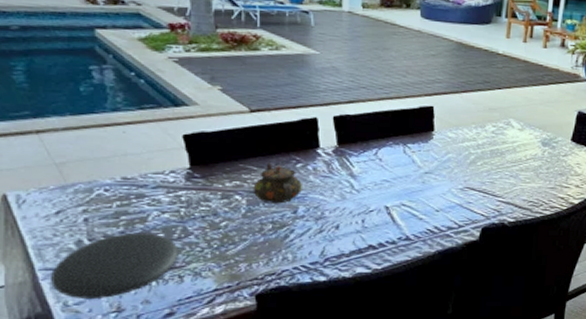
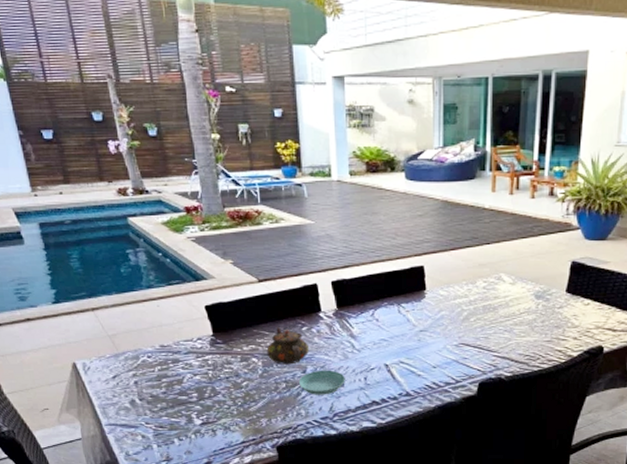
plate: present [51,232,179,298] -> none [114,393,211,449]
saucer: none [287,210,341,238] -> present [298,370,345,395]

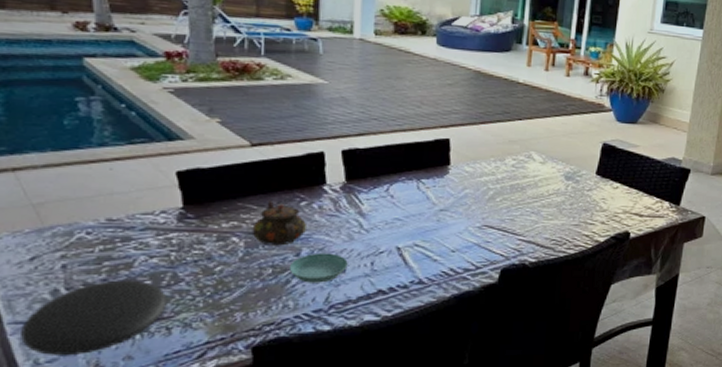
plate: none [114,393,211,449] -> present [21,280,167,355]

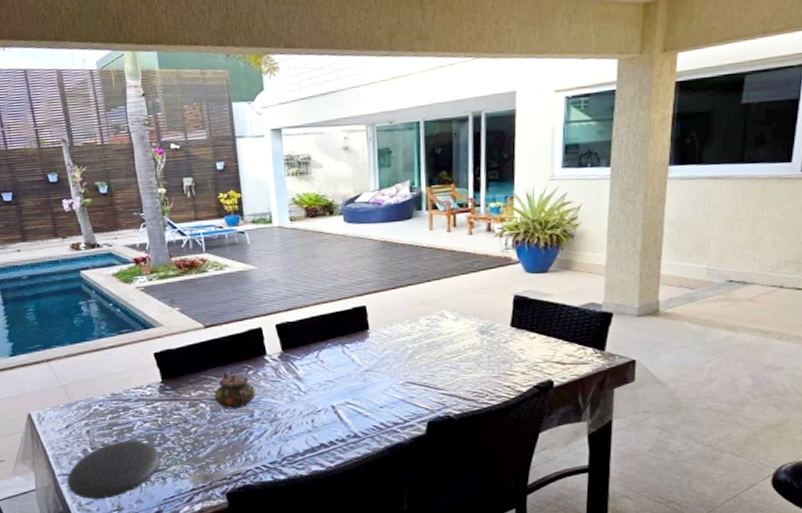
saucer: present [288,253,348,283] -> none [246,413,293,439]

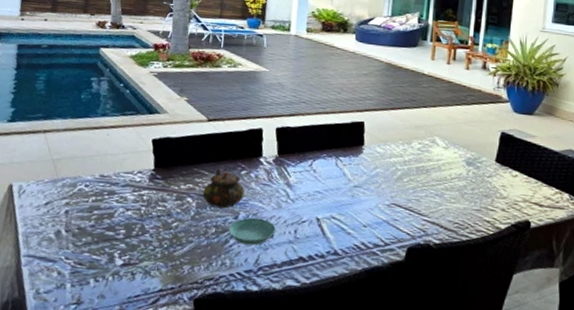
plate: present [67,440,161,499] -> none [30,227,135,289]
saucer: none [246,413,293,439] -> present [228,217,276,246]

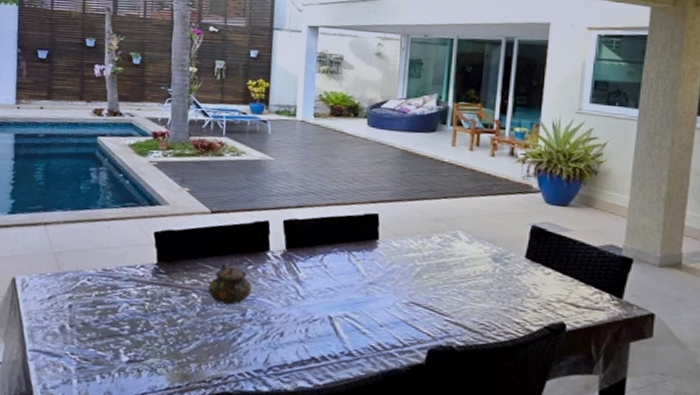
saucer: present [228,217,276,246] -> none [235,314,286,344]

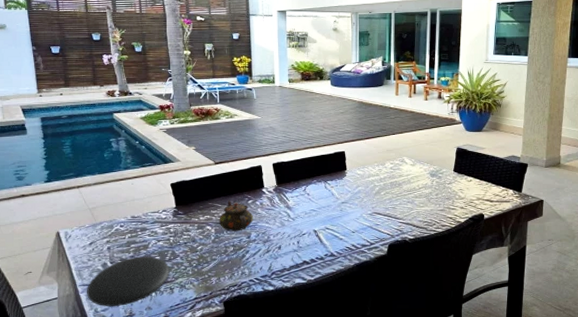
plate: none [36,322,140,385] -> present [87,256,170,306]

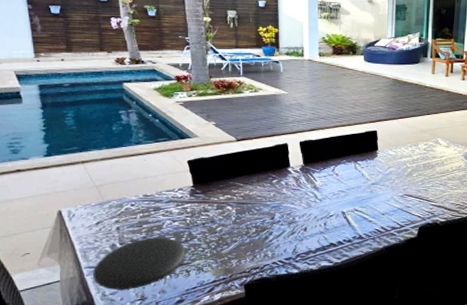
teapot: present [219,200,254,232] -> none [240,179,278,212]

